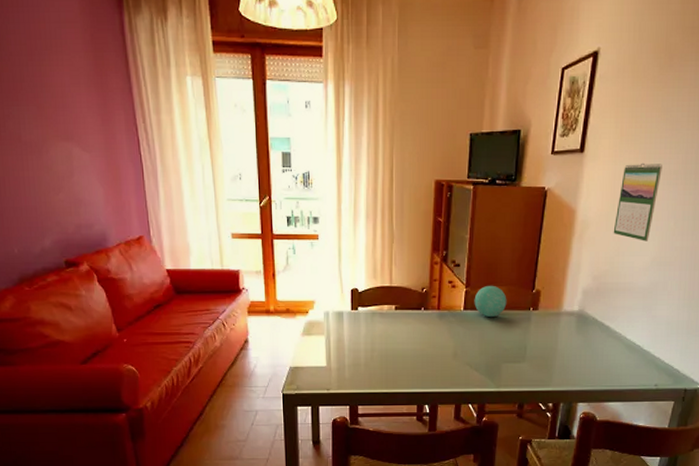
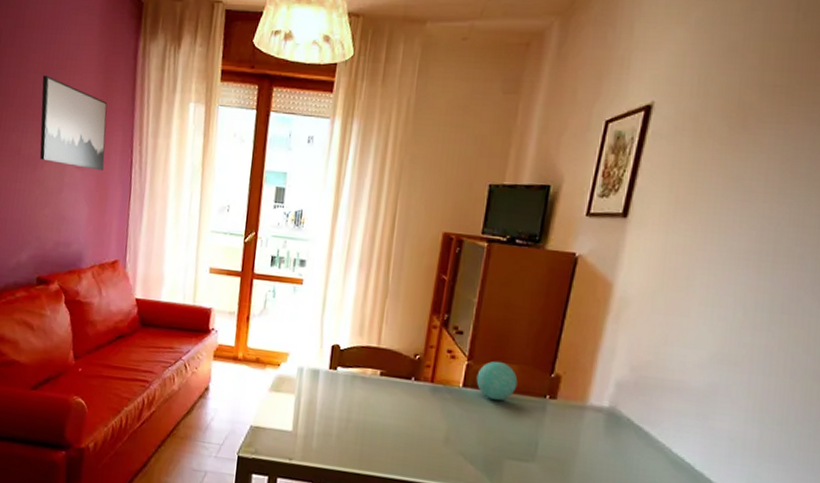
wall art: none [28,57,111,151] -> present [39,75,108,171]
calendar: present [613,162,662,241] -> none [660,236,729,332]

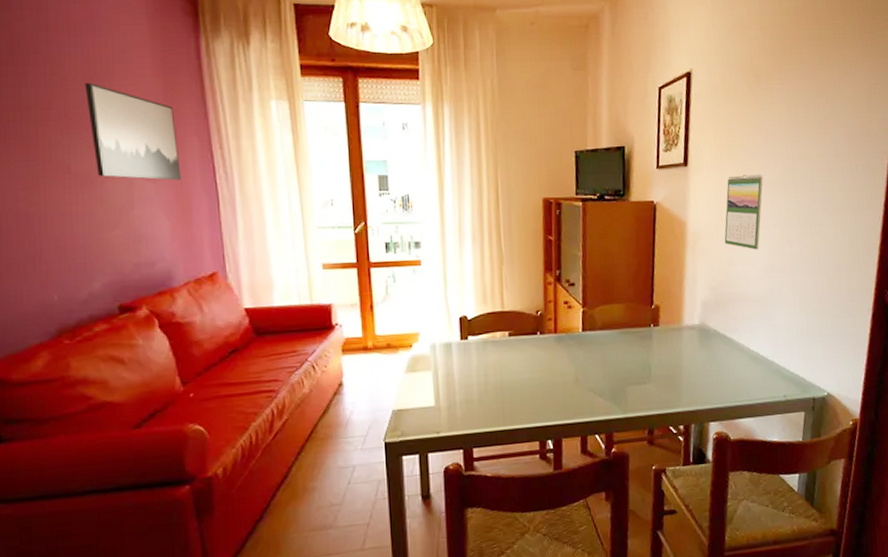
decorative ball: present [476,361,518,400] -> none [592,303,627,337]
calendar: none [660,236,729,332] -> present [724,174,763,250]

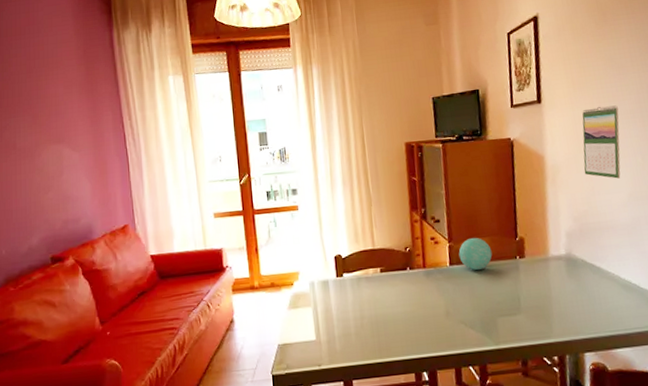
wall art: present [84,83,181,181] -> none [27,75,99,150]
decorative ball: none [592,303,627,337] -> present [458,237,493,270]

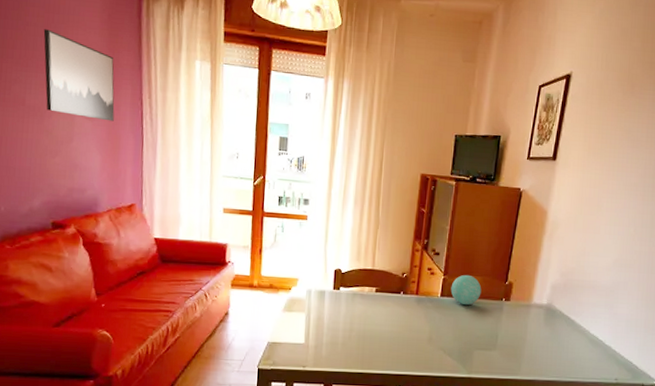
wall art: none [27,75,99,150] -> present [43,29,115,121]
calendar: present [582,105,621,179] -> none [580,173,624,244]

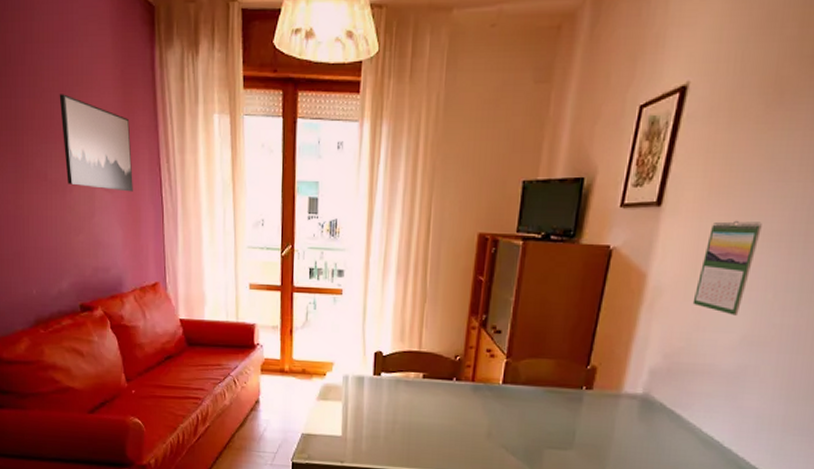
decorative ball: present [450,274,482,305] -> none [515,357,555,394]
calendar: none [580,173,624,244] -> present [692,220,762,316]

